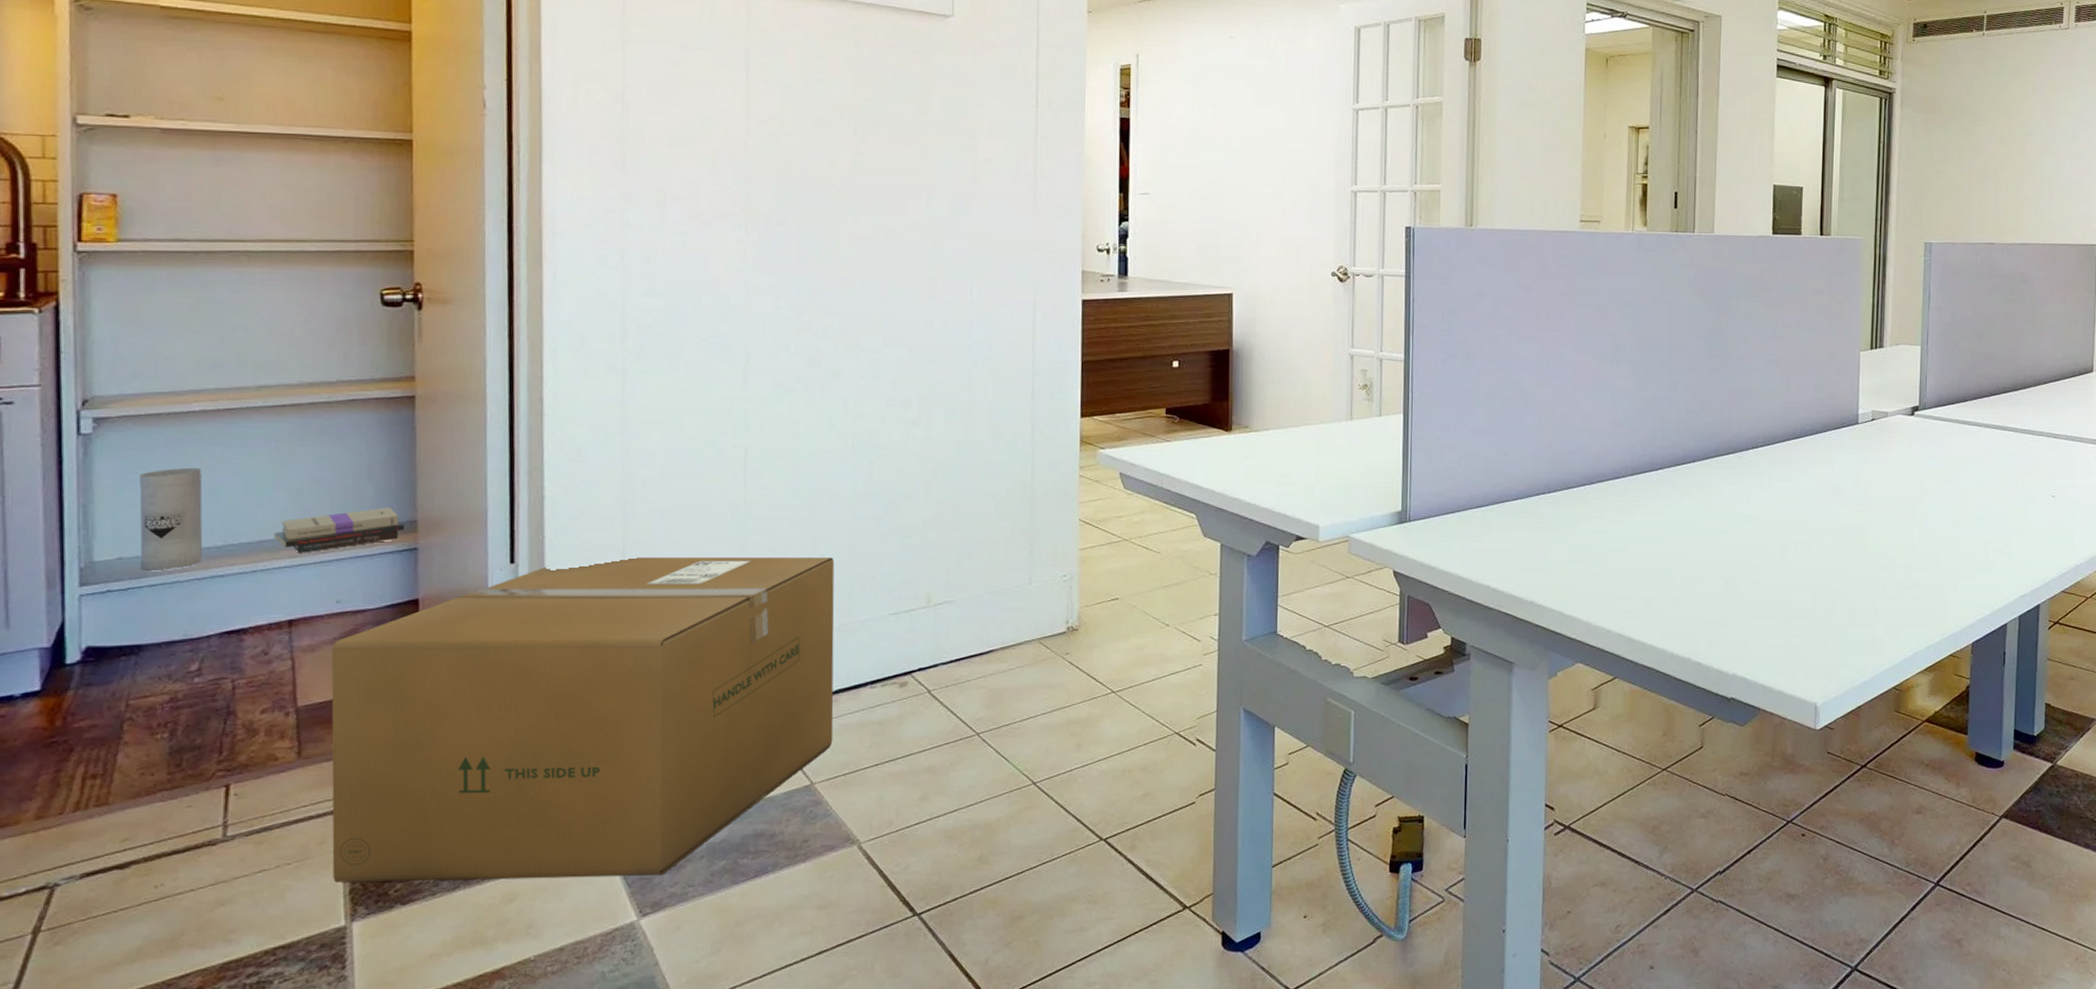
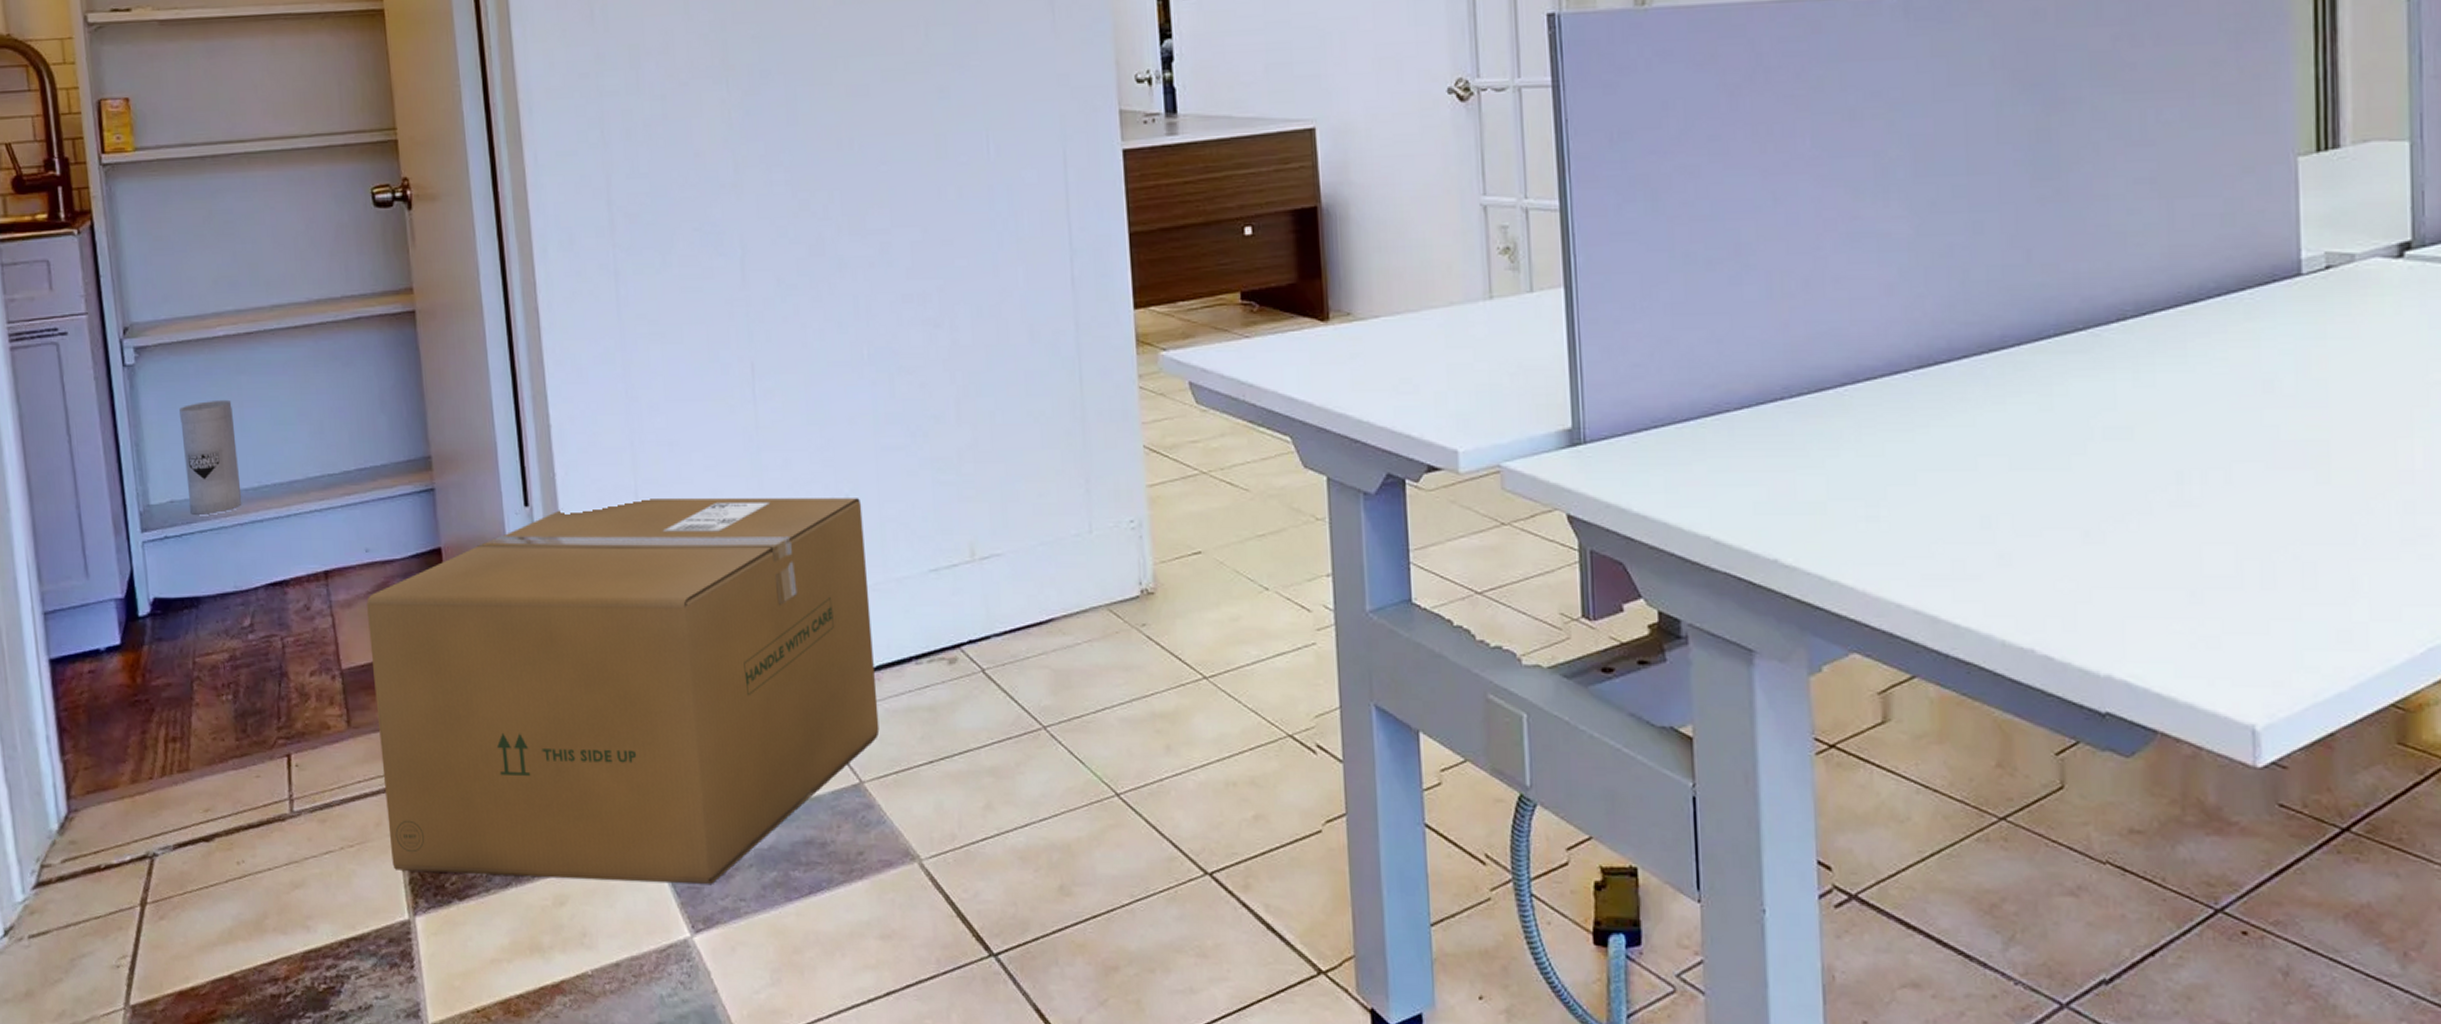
books: present [274,507,405,553] -> none [302,441,421,495]

